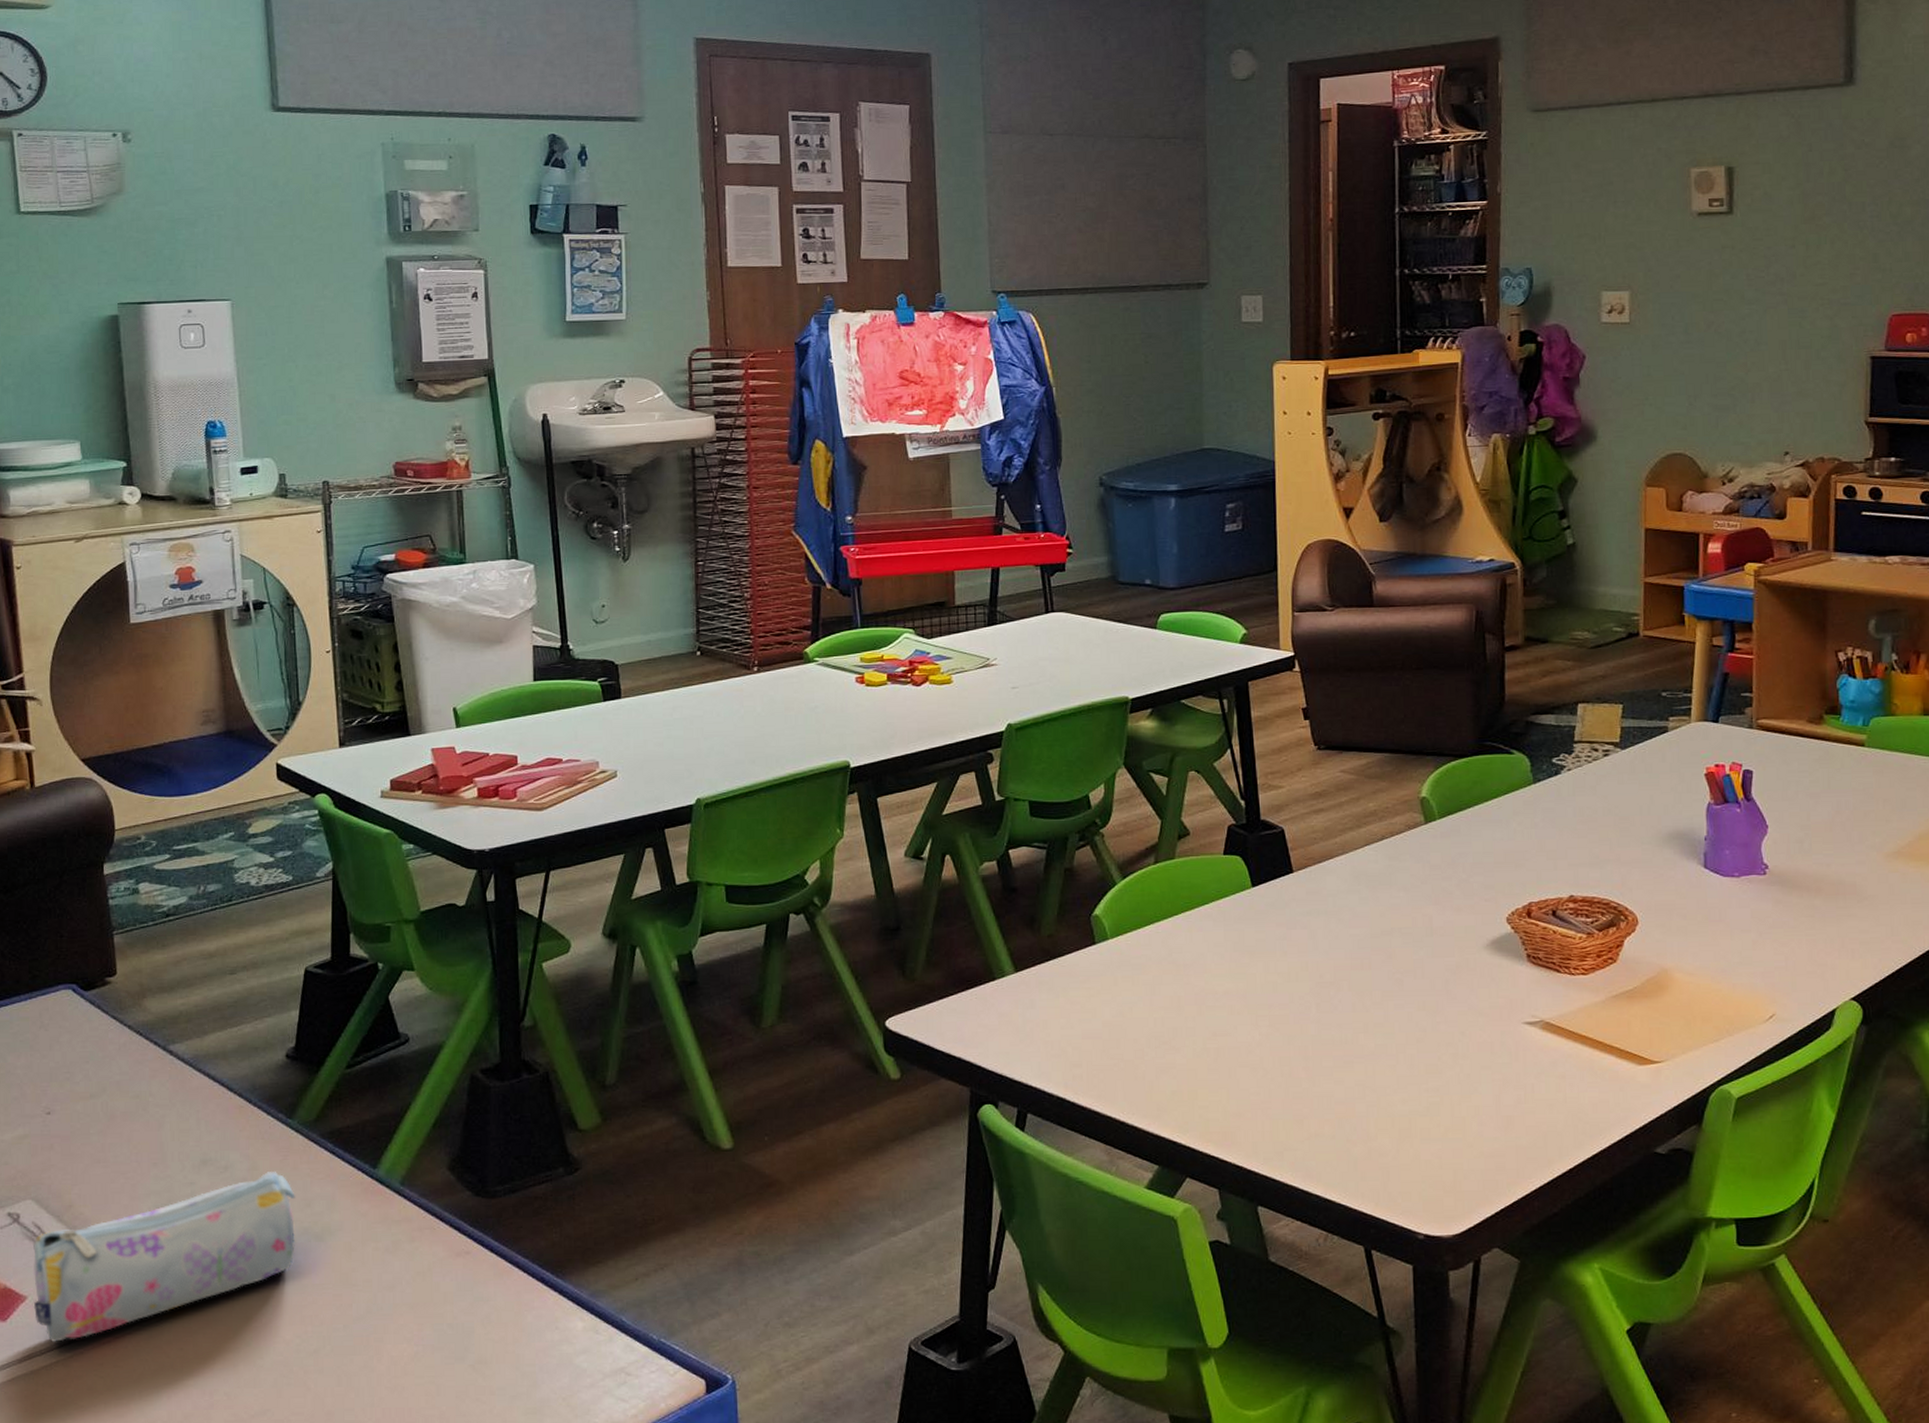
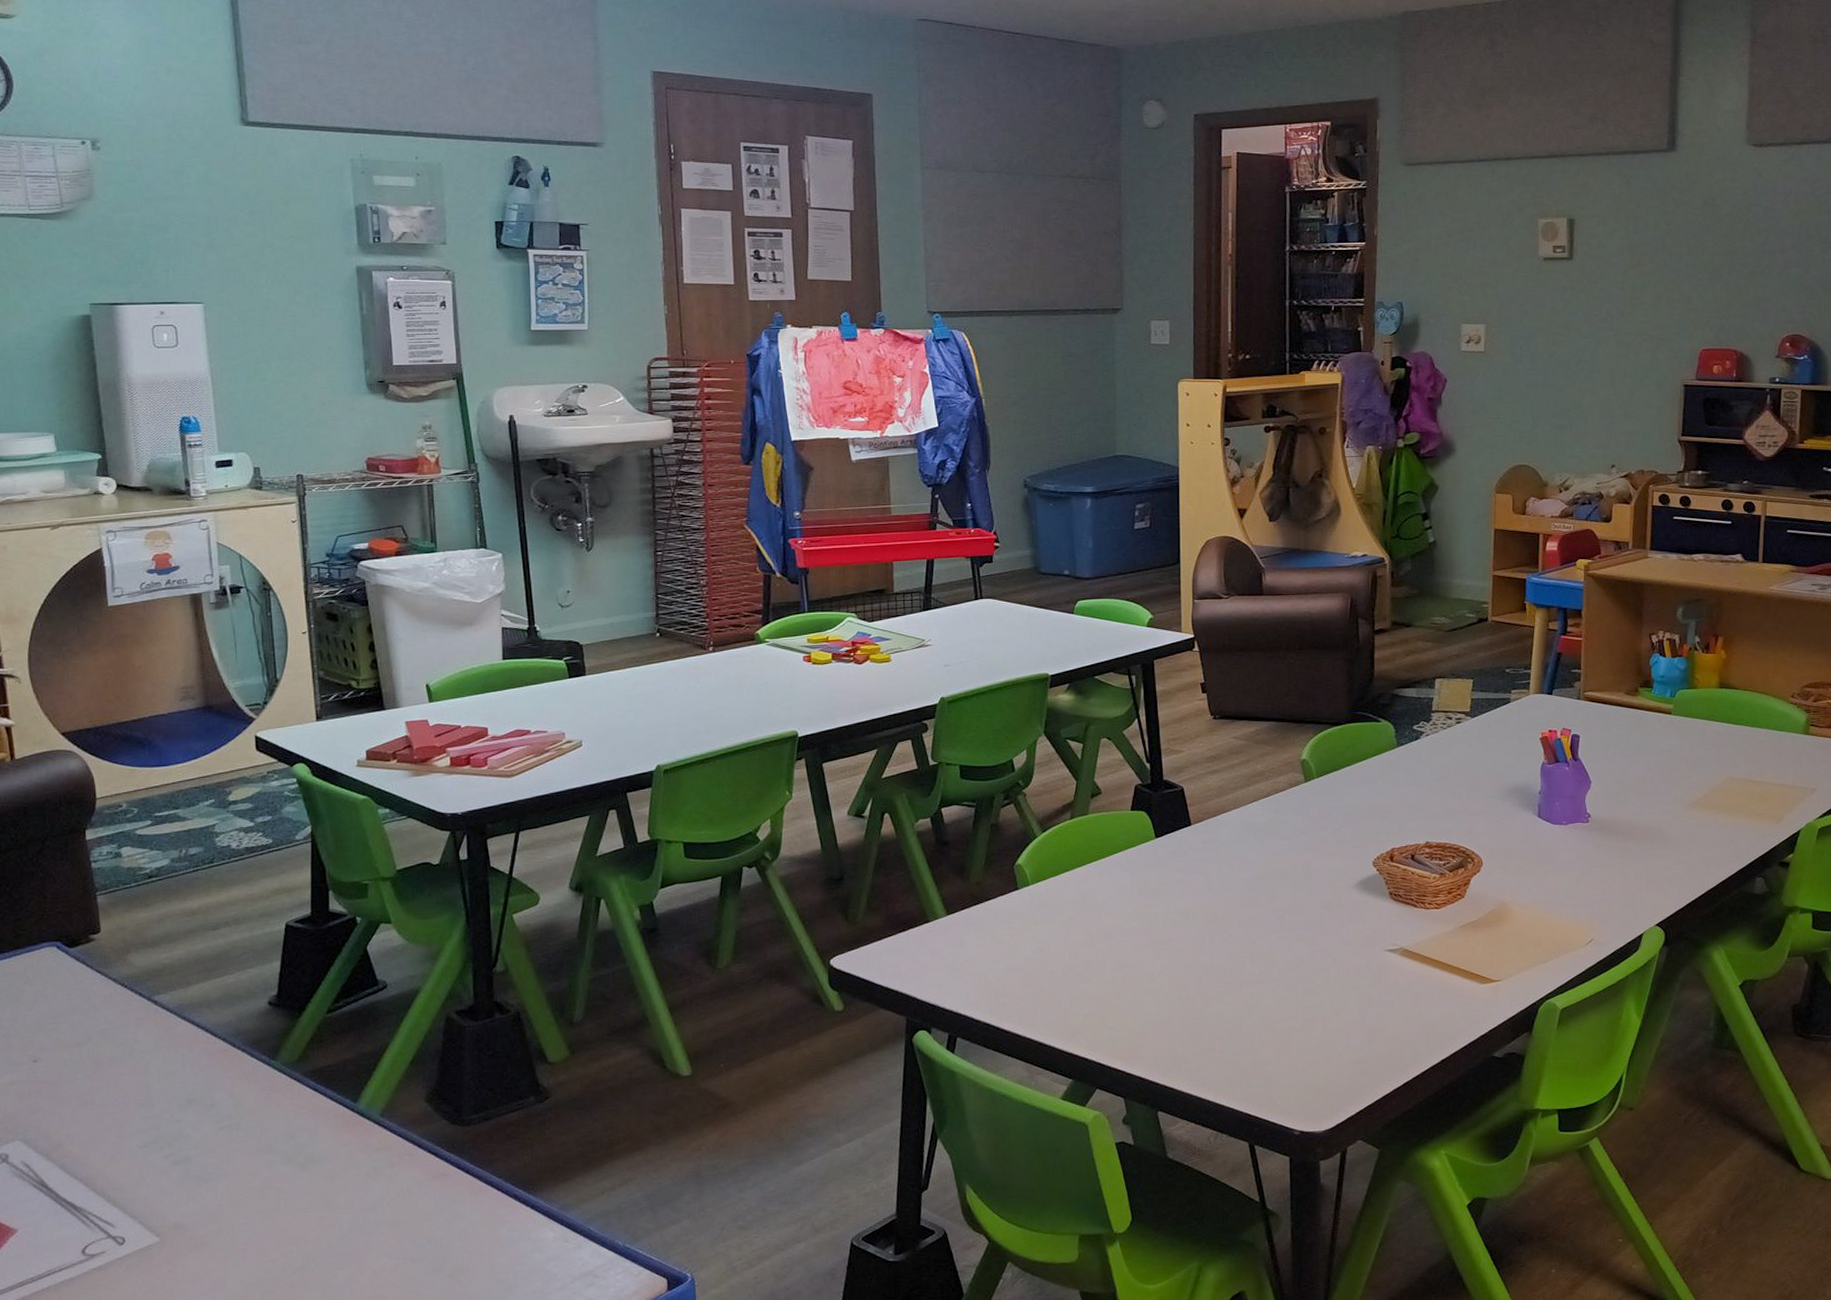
pencil case: present [33,1172,295,1342] -> none [23,1108,280,1270]

